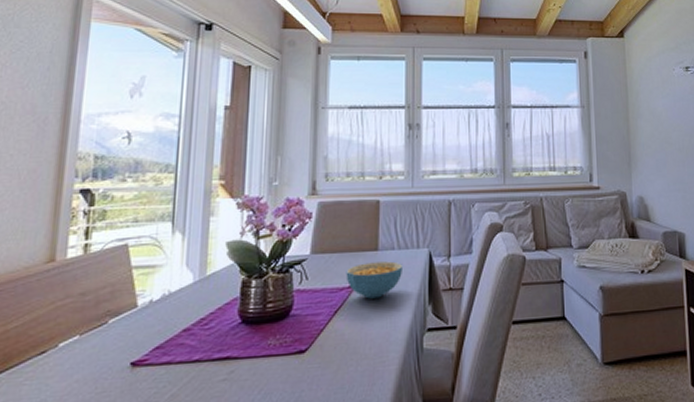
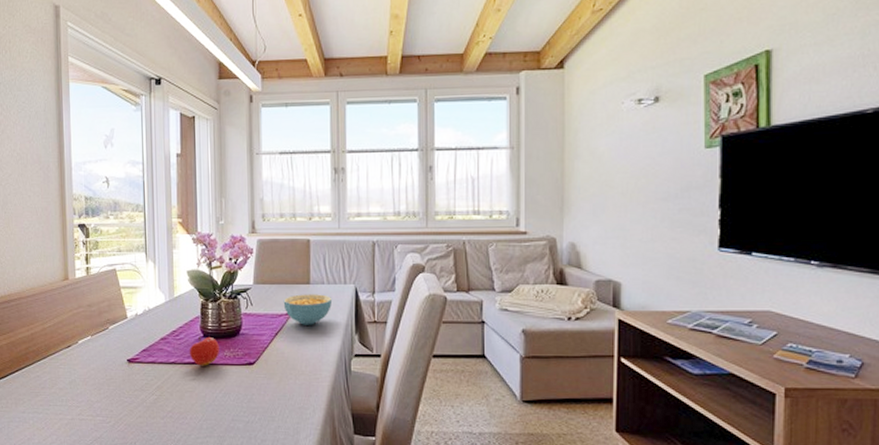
fruit: none [220,322,262,361] -> present [189,336,219,366]

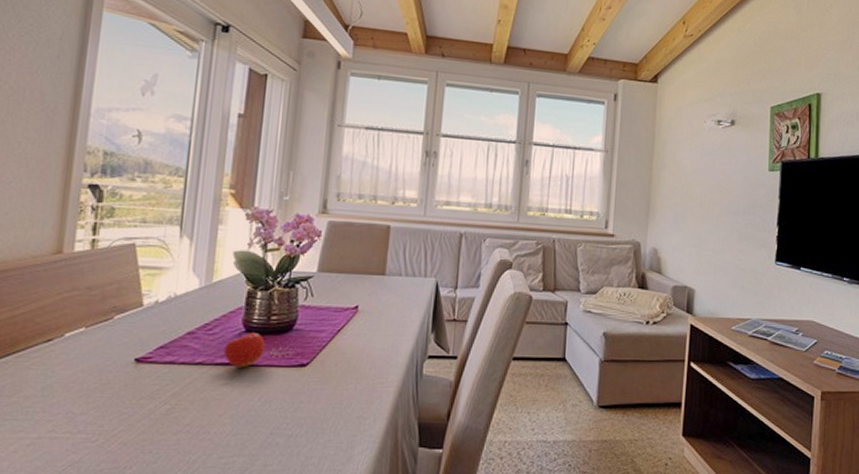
cereal bowl: present [283,294,331,325] -> none [351,286,408,322]

